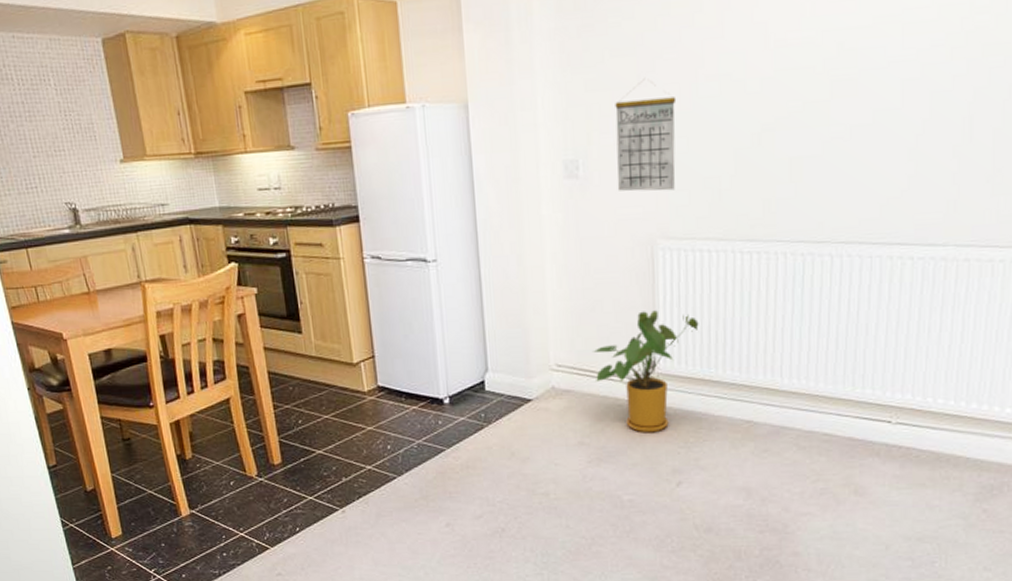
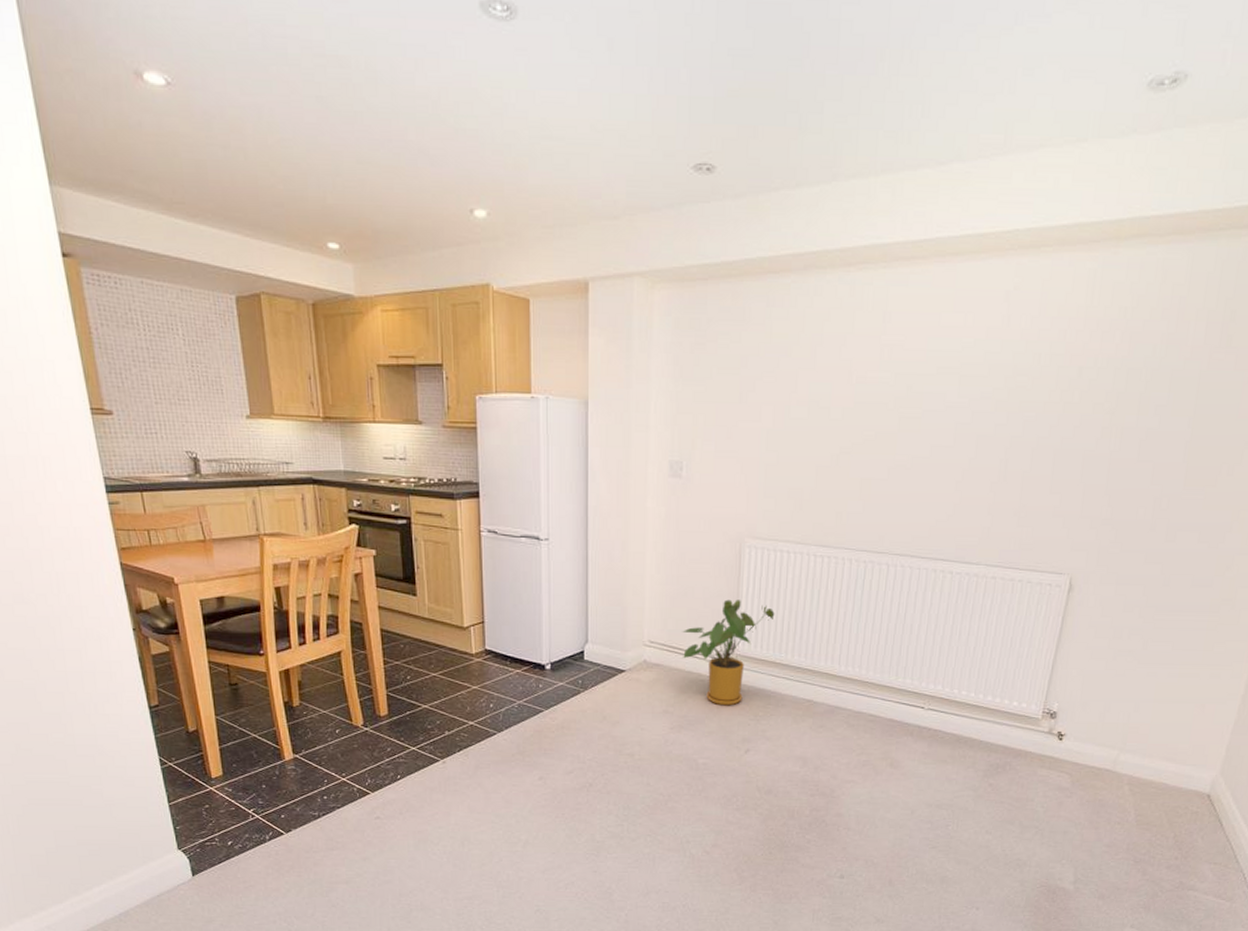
calendar: present [615,79,677,192] -> none [714,397,771,497]

